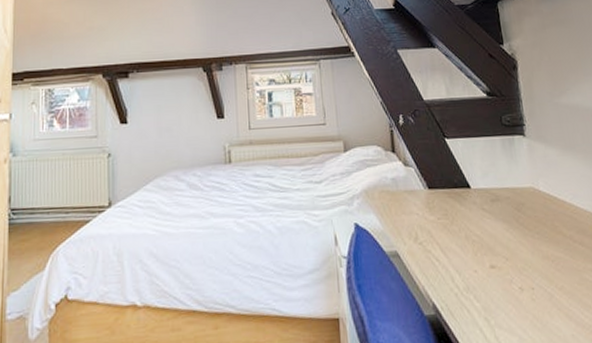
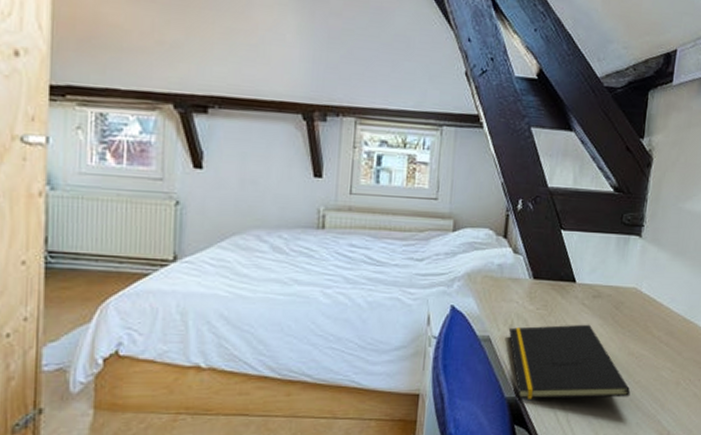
notepad: none [414,229,557,317] -> present [508,324,631,399]

